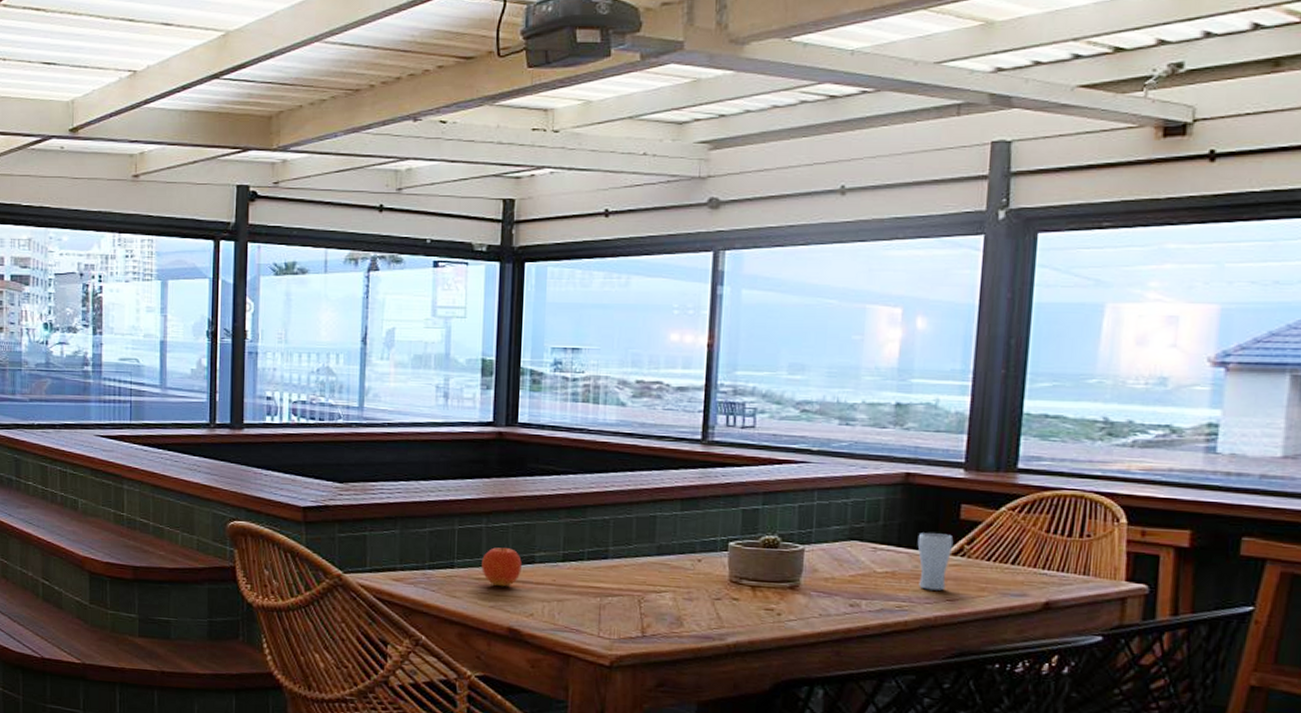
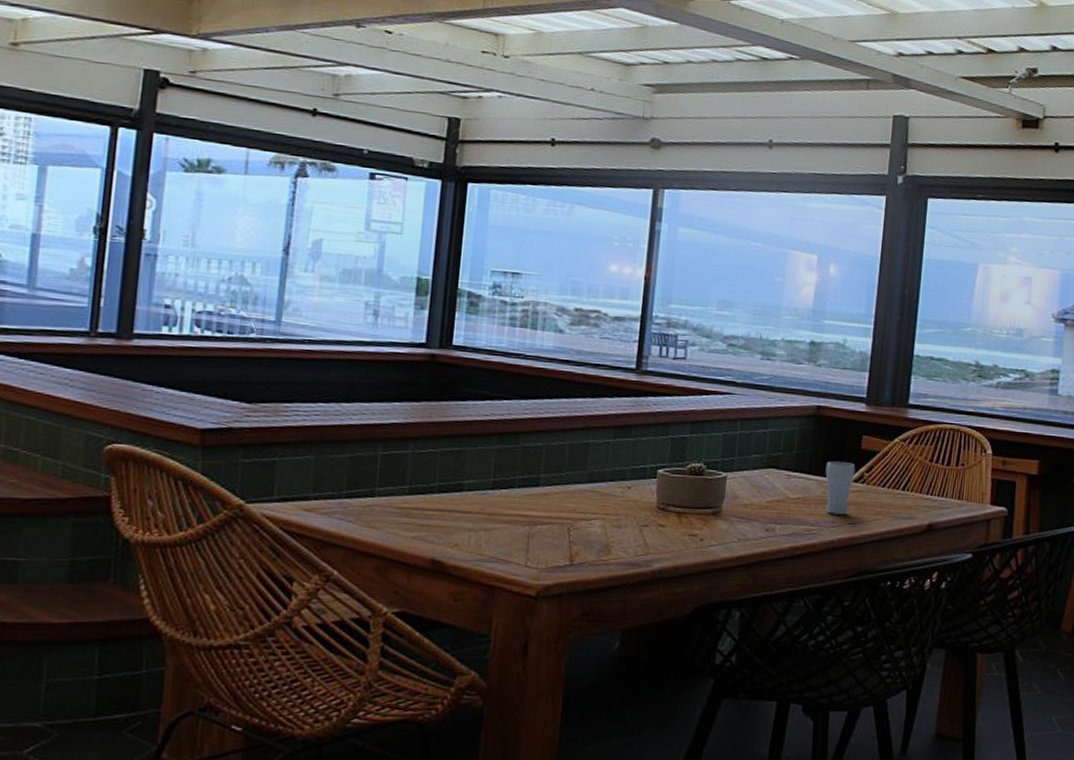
fruit: present [482,546,522,587] -> none [405,474,449,517]

